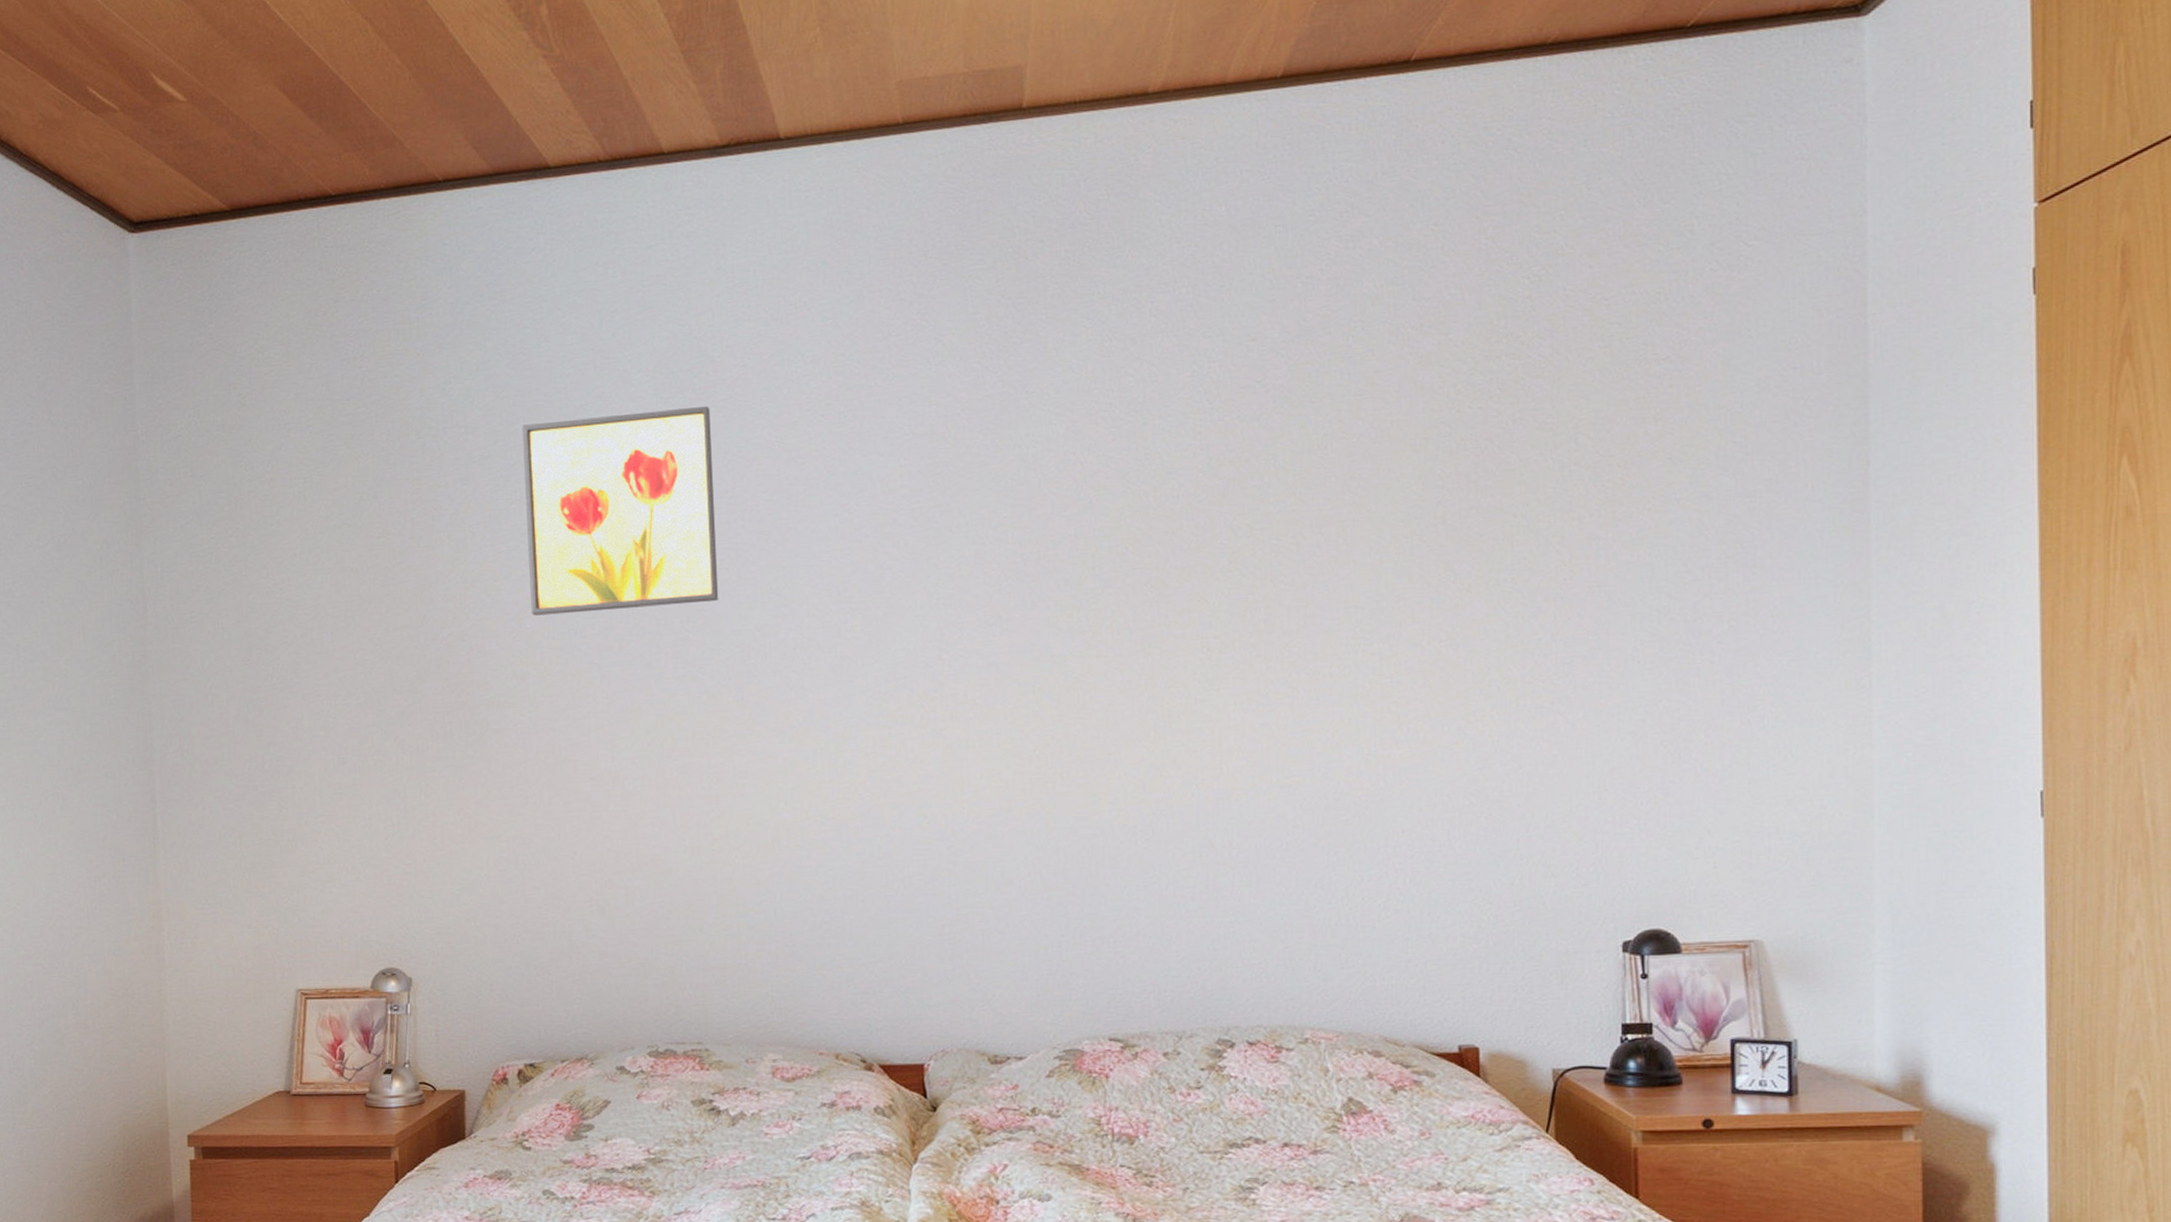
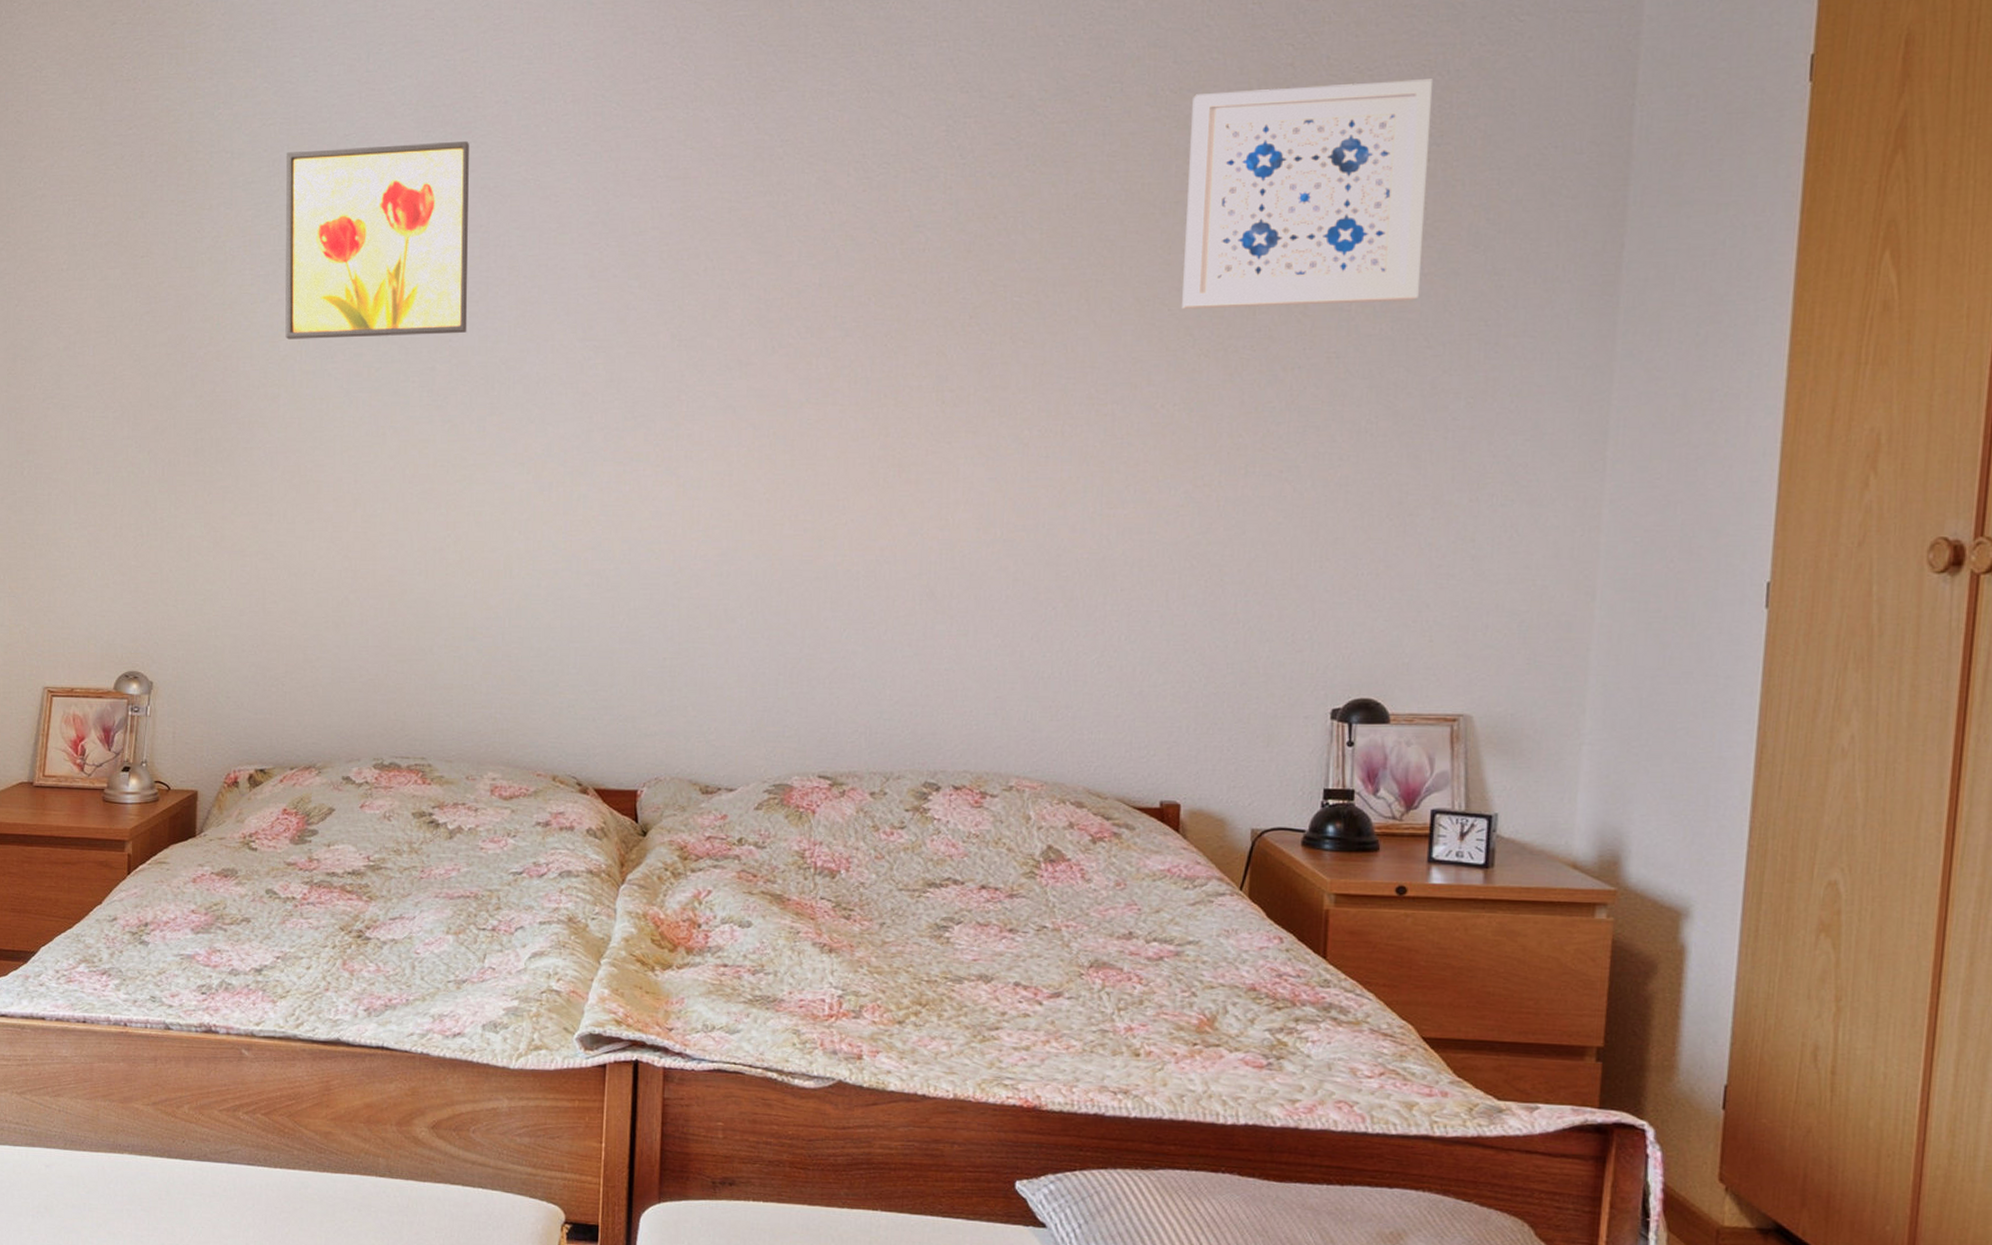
wall art: none [1434,306,1673,546] -> present [1182,79,1432,310]

